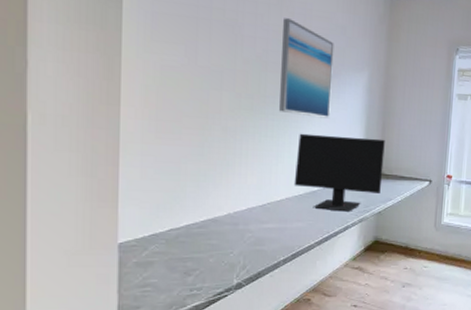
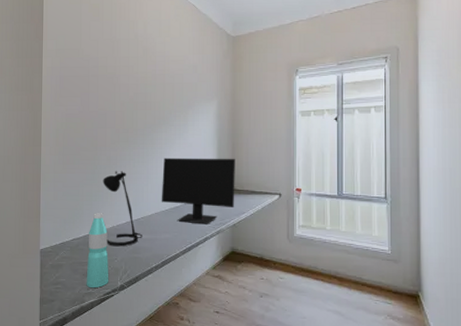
water bottle: none [188,197,222,289] -> present [86,213,109,289]
desk lamp: none [215,145,268,238] -> present [103,171,142,247]
wall art: present [279,18,334,119] -> none [148,66,188,144]

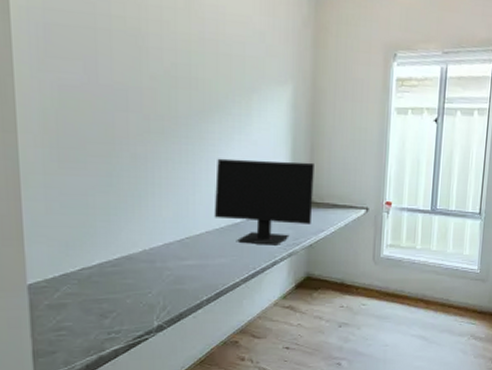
water bottle: present [86,213,109,289] -> none [105,232,141,332]
desk lamp: present [103,171,142,247] -> none [125,174,188,277]

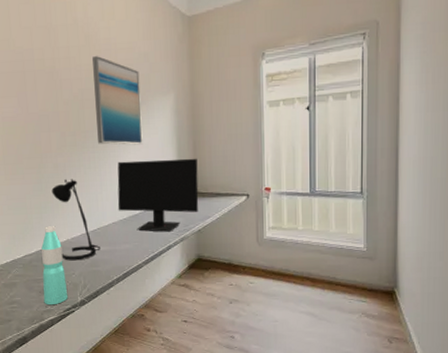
water bottle: none [105,232,141,332] -> present [41,226,69,306]
desk lamp: none [125,174,188,277] -> present [51,179,100,261]
wall art: none [193,25,252,141] -> present [92,56,143,145]

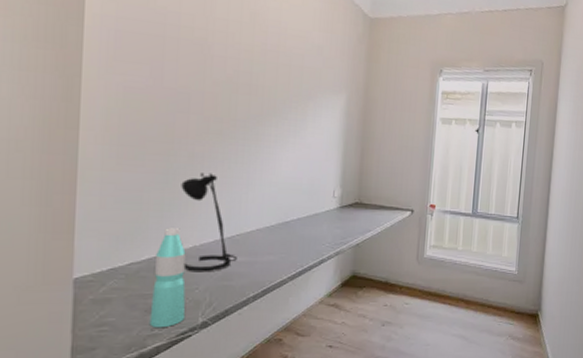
wall art: present [92,56,143,145] -> none [251,37,310,144]
computer monitor: present [117,158,199,232] -> none [265,159,364,244]

